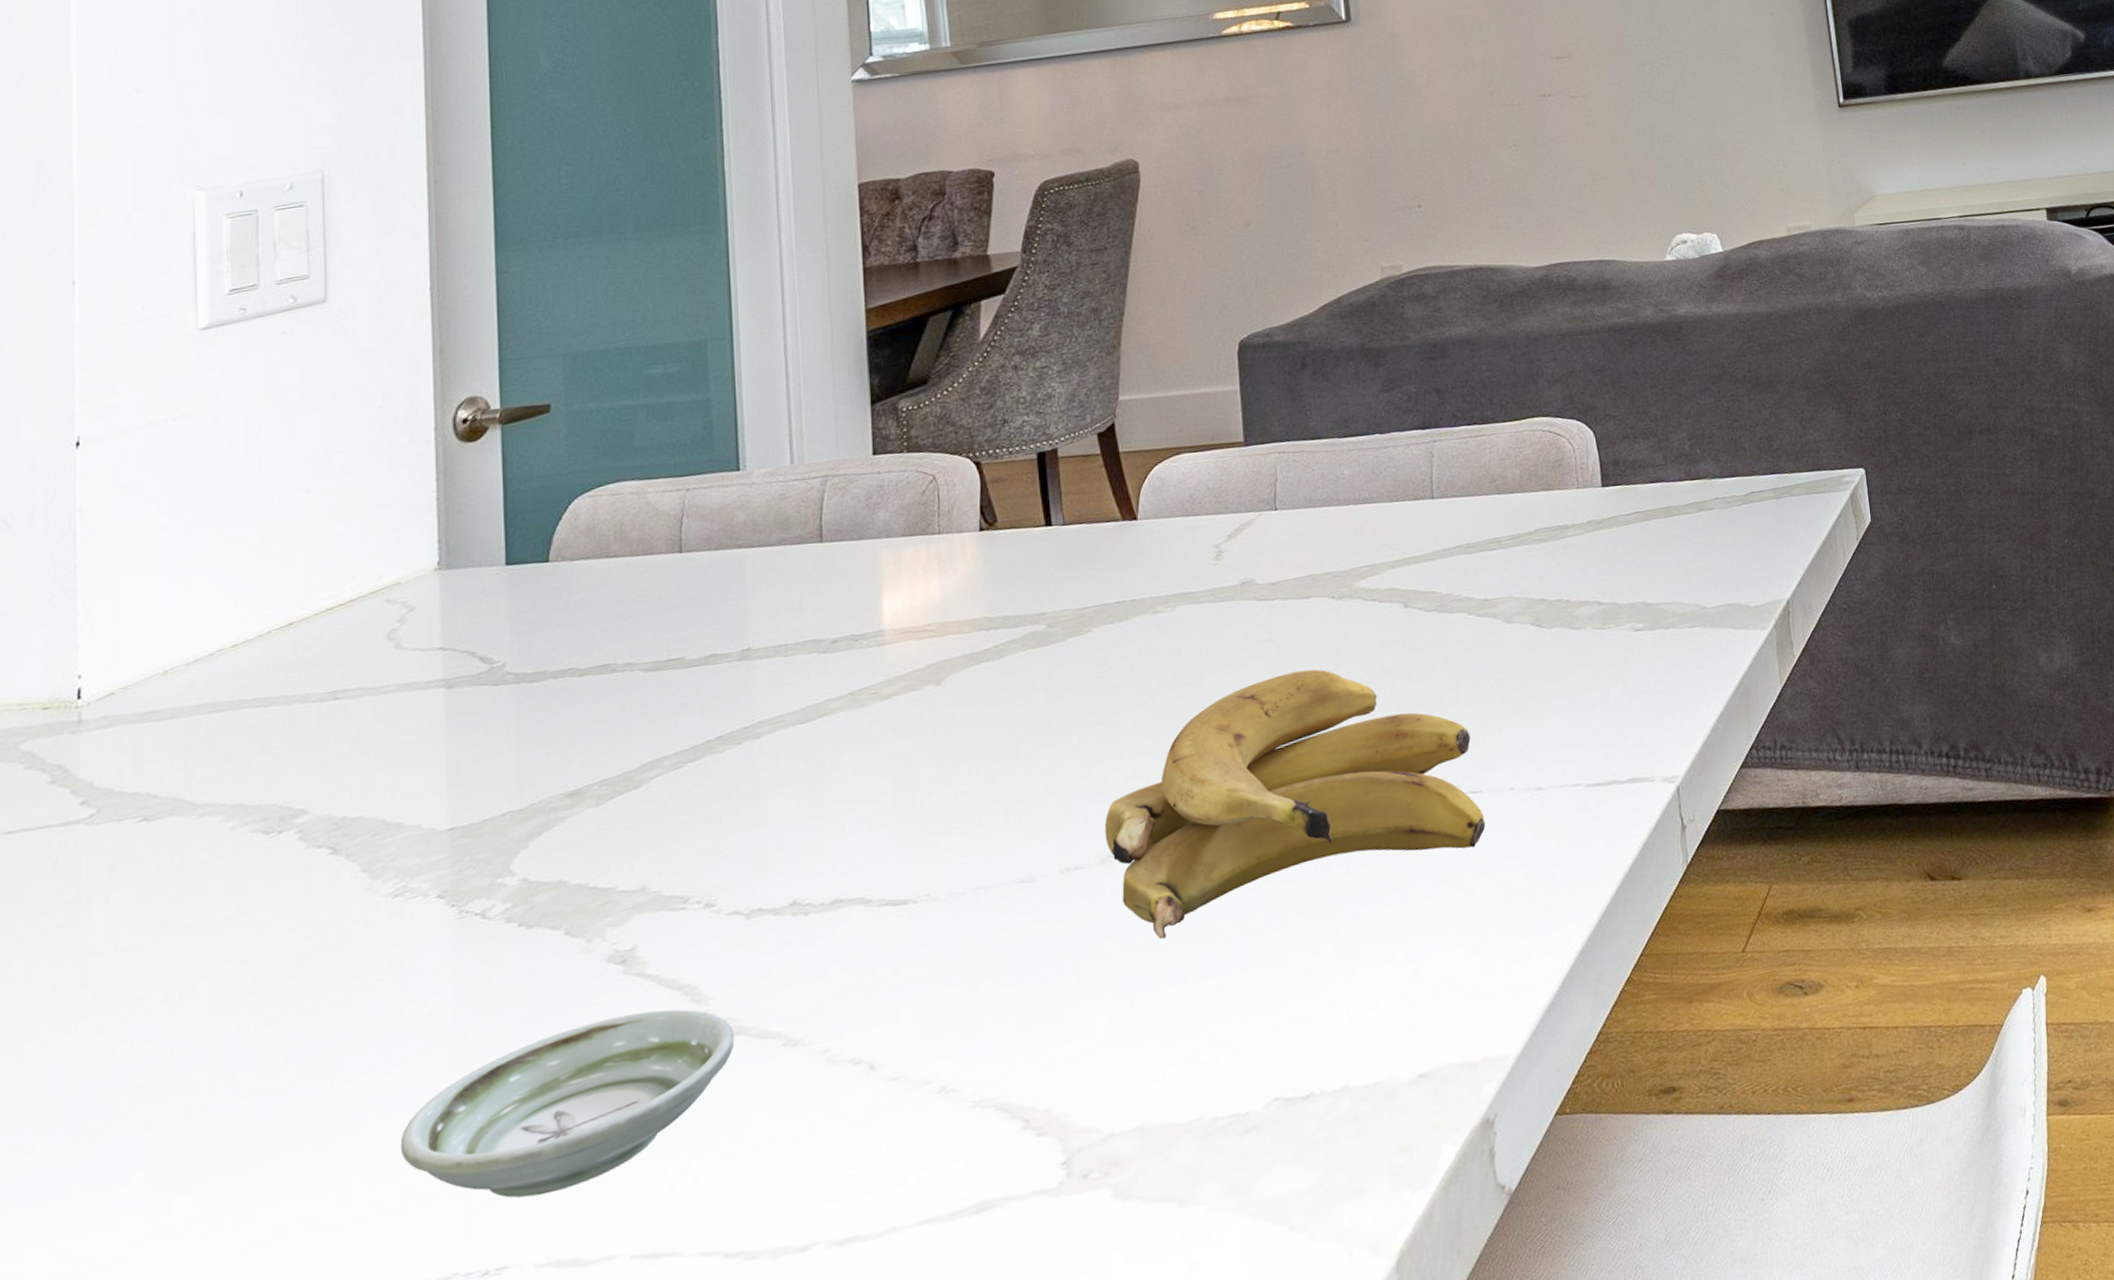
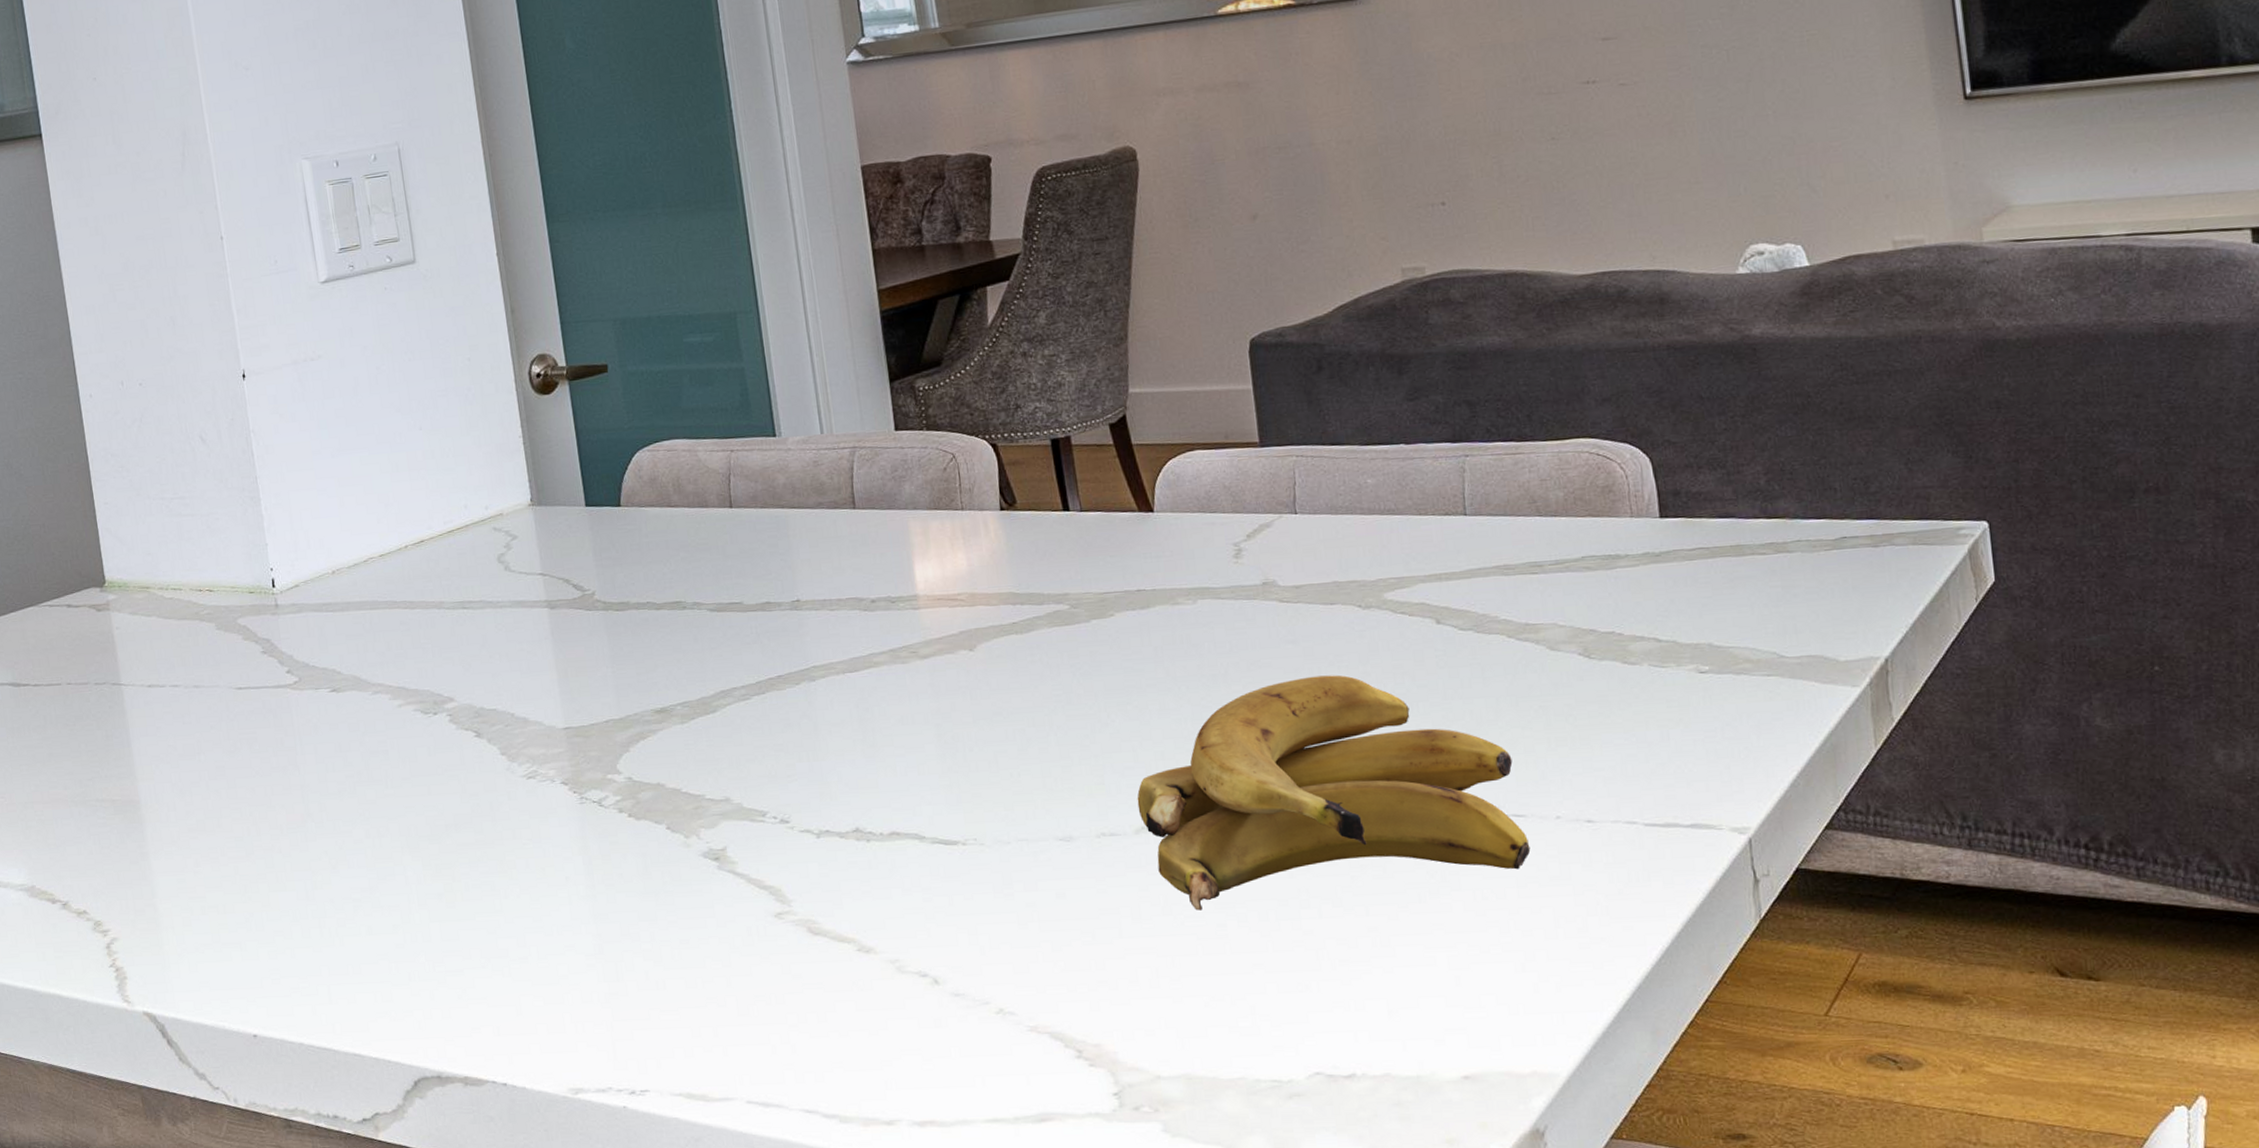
saucer: present [400,1009,735,1198] -> none [555,903,816,1039]

